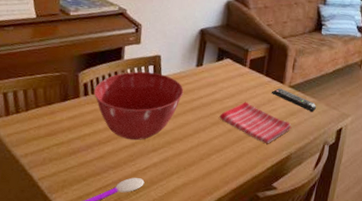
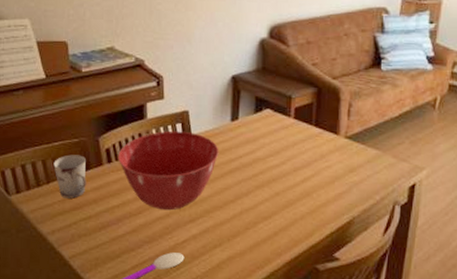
cup: none [34,86,65,126] -> present [53,154,86,199]
dish towel: present [219,101,292,144] -> none [263,158,352,208]
remote control: present [271,87,316,112] -> none [323,139,381,167]

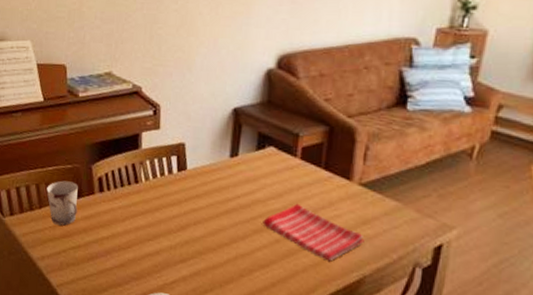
mixing bowl: present [118,131,219,211] -> none [110,163,216,248]
dish towel: none [263,158,352,208] -> present [262,203,364,262]

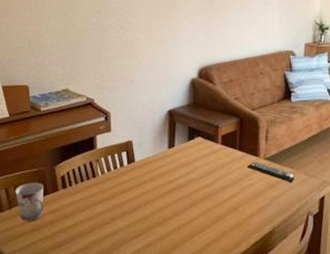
dish towel: present [262,203,364,262] -> none [197,178,272,220]
remote control: none [333,185,401,221] -> present [246,161,295,183]

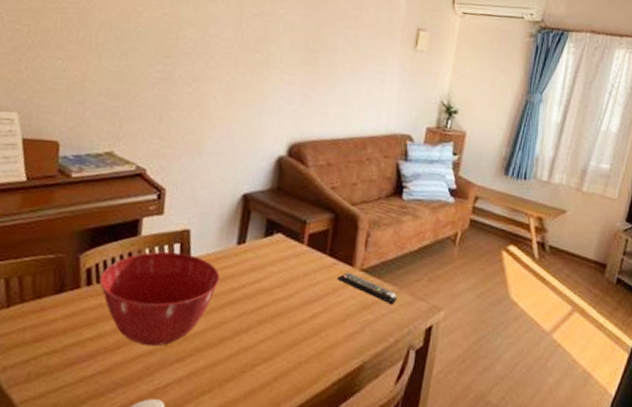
cup: present [15,182,44,221] -> none [18,273,60,328]
mixing bowl: none [72,158,159,228] -> present [99,251,221,347]

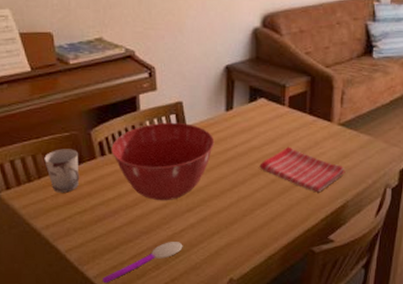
cup: none [18,273,60,328] -> present [44,149,80,193]
dish towel: none [267,291,365,350] -> present [259,146,345,193]
remote control: present [336,271,397,305] -> none [317,127,373,152]

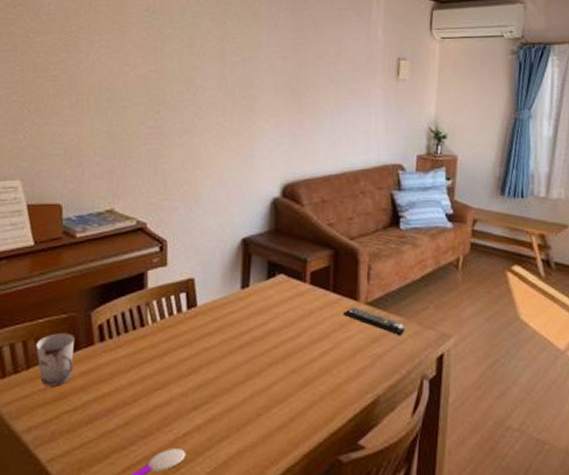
mixing bowl: present [111,122,215,201] -> none [112,301,228,397]
dish towel: present [259,146,345,193] -> none [277,329,375,386]
remote control: none [317,127,373,152] -> present [342,306,405,336]

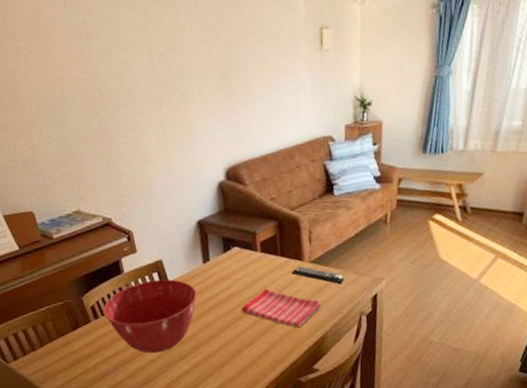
cup: present [36,333,74,386] -> none [43,316,79,357]
mixing bowl: none [112,301,228,397] -> present [103,279,197,354]
dish towel: none [277,329,375,386] -> present [241,288,322,328]

